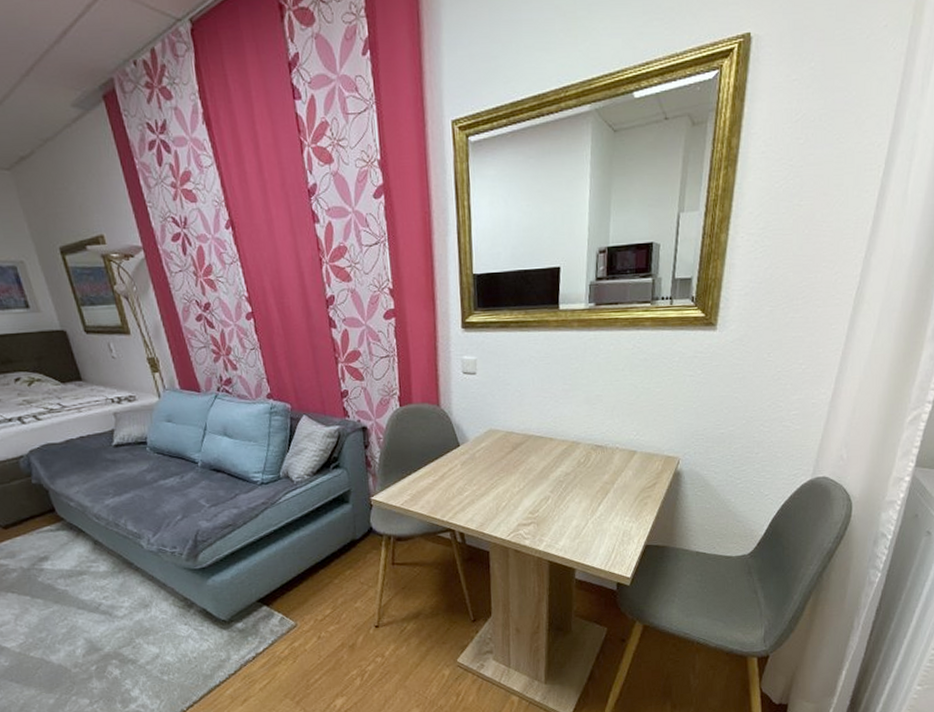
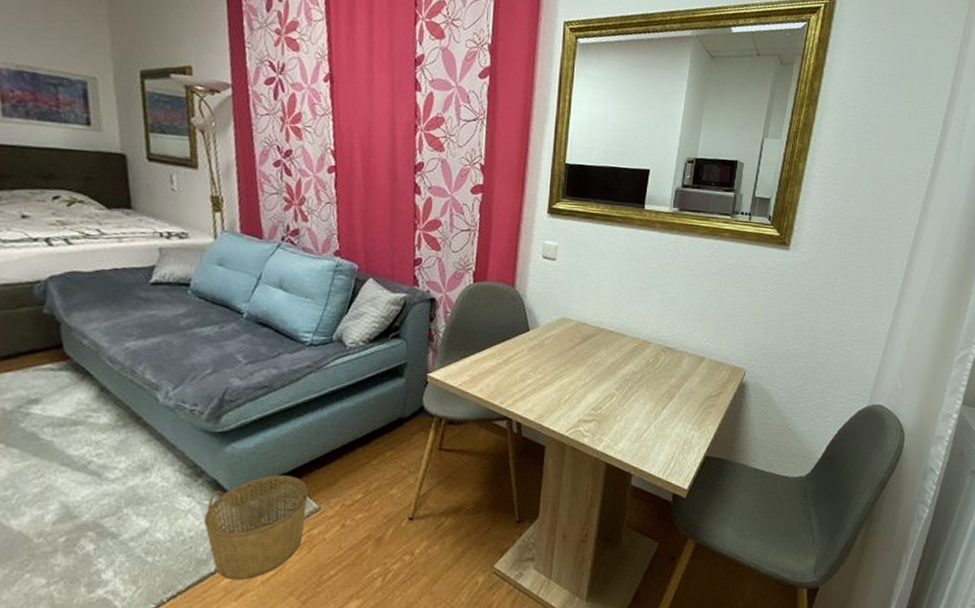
basket: none [201,599,287,689] -> present [203,475,308,579]

